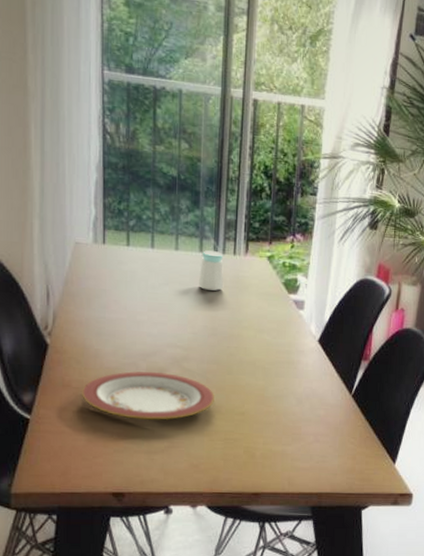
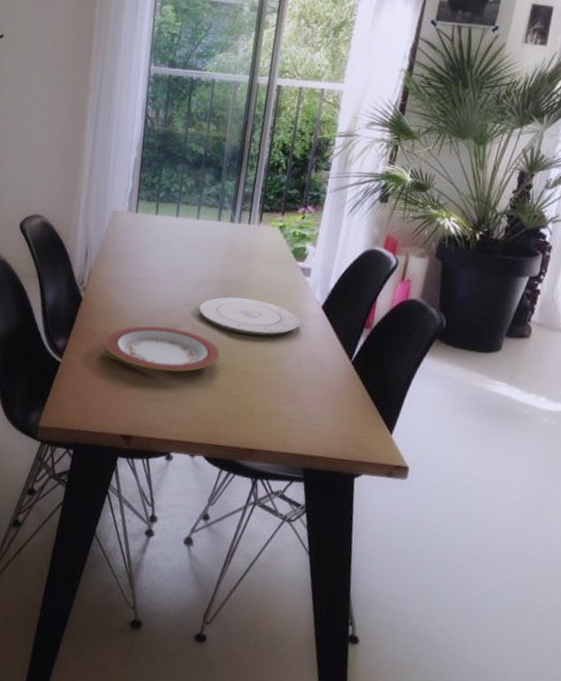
plate: none [186,335,297,375] -> present [198,297,300,336]
salt shaker: present [199,250,224,291] -> none [215,220,239,256]

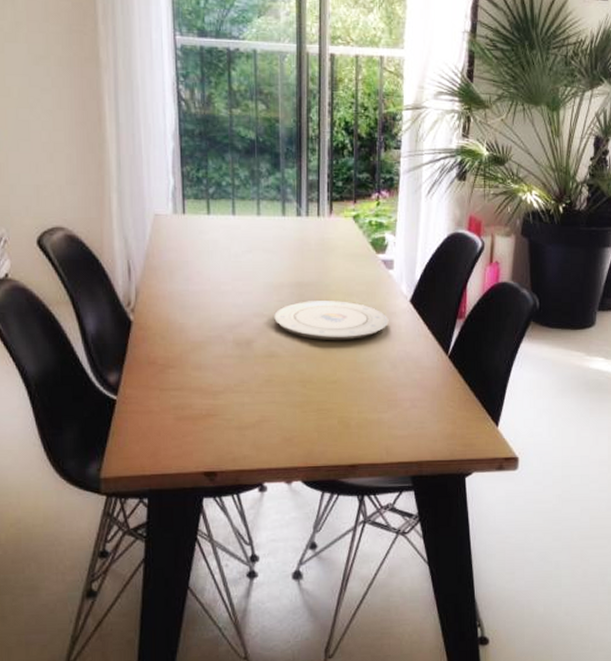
plate: present [105,325,220,372] -> none [168,343,305,394]

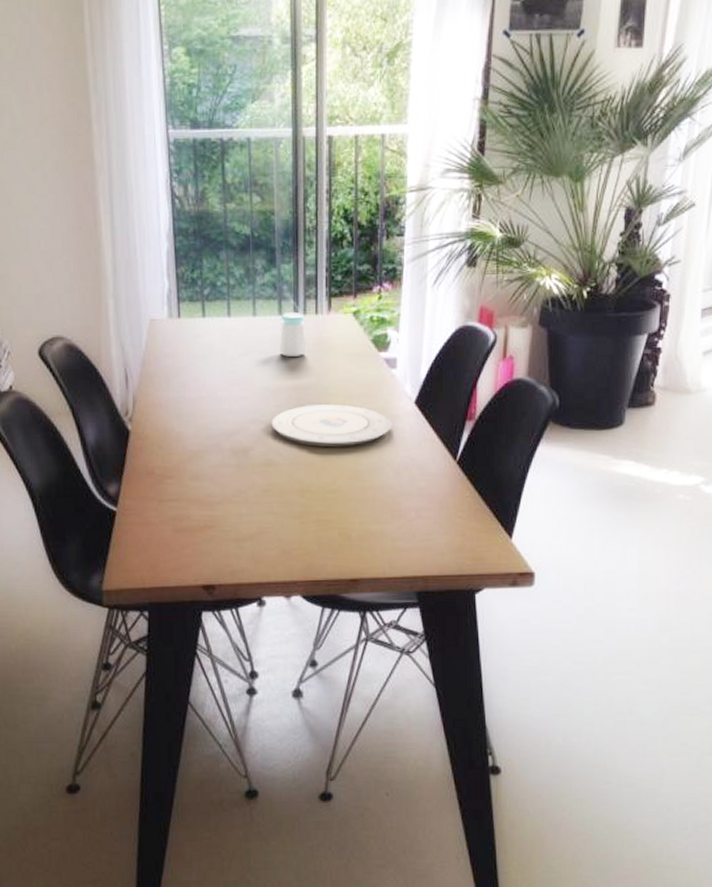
salt shaker: none [283,214,309,255] -> present [280,312,307,357]

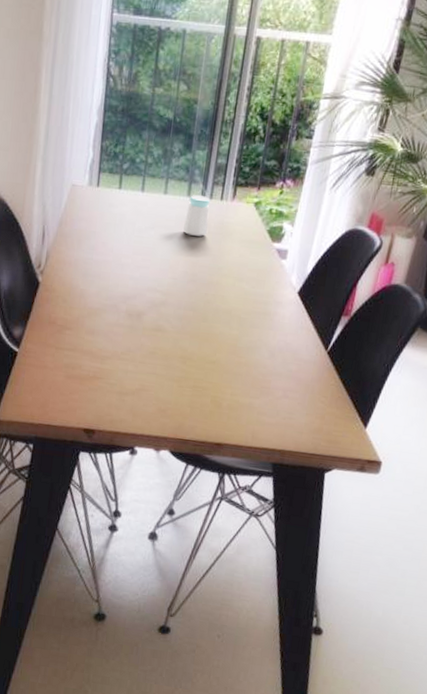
plate: present [270,404,392,448] -> none [165,281,274,324]

